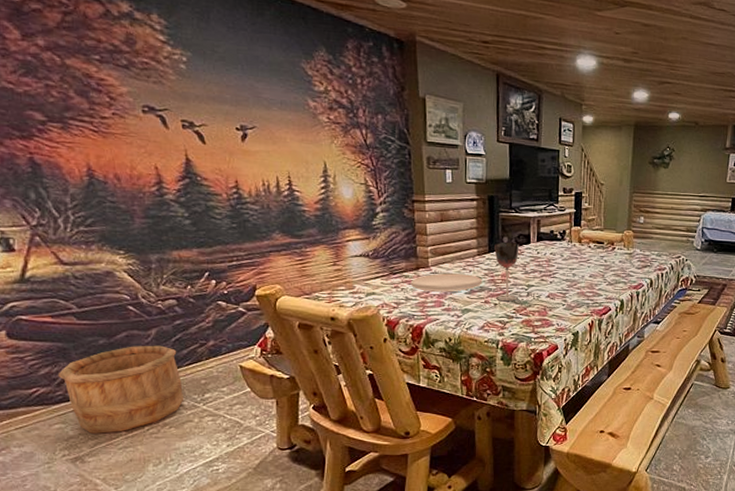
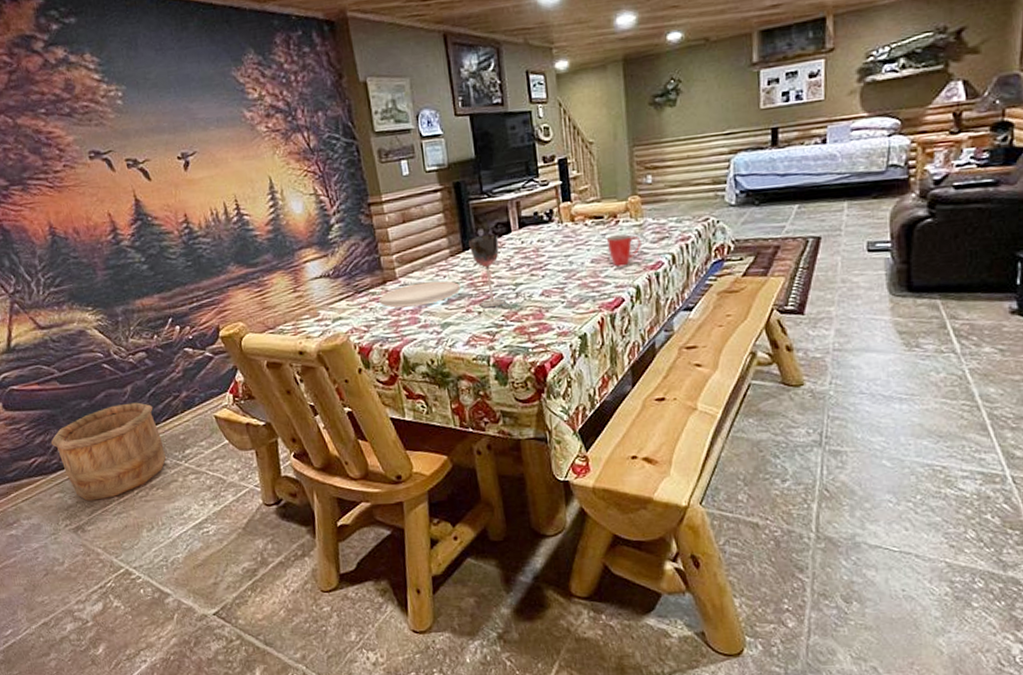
mug: none [604,258,629,283] -> present [607,234,642,266]

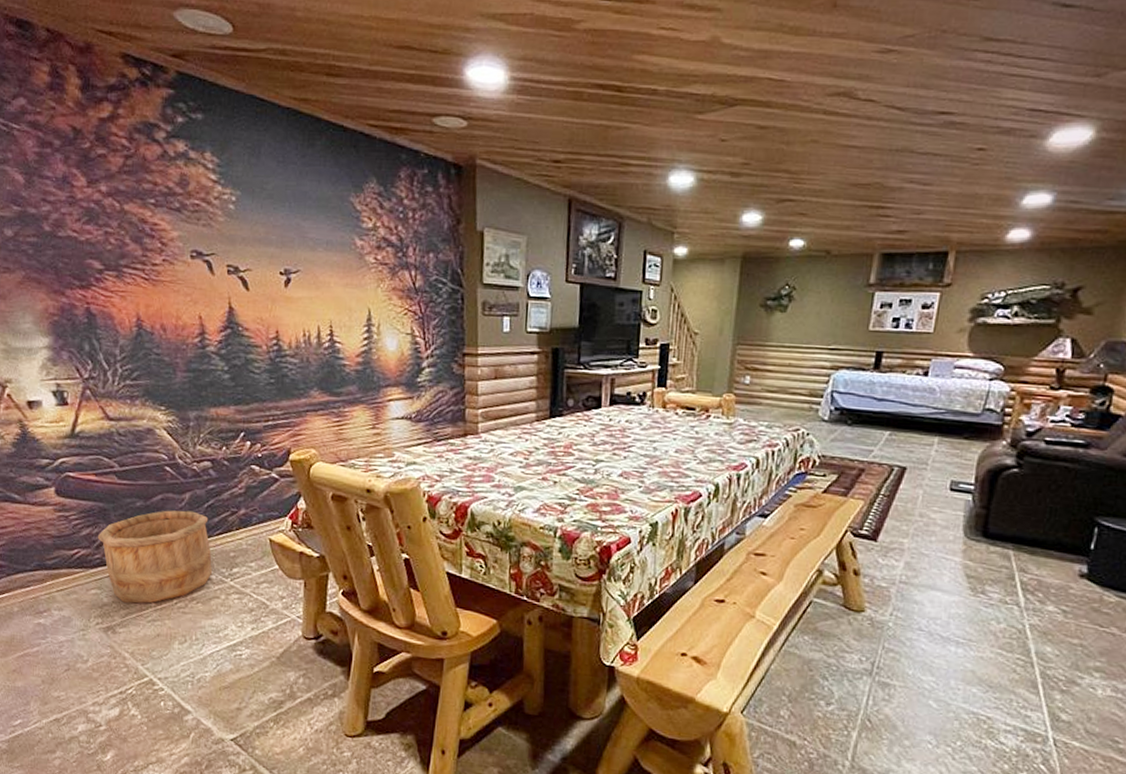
plate: present [378,280,461,308] -> none [456,441,541,466]
wineglass: present [469,234,505,308] -> none [556,405,587,480]
mug: present [607,234,642,266] -> none [694,429,729,461]

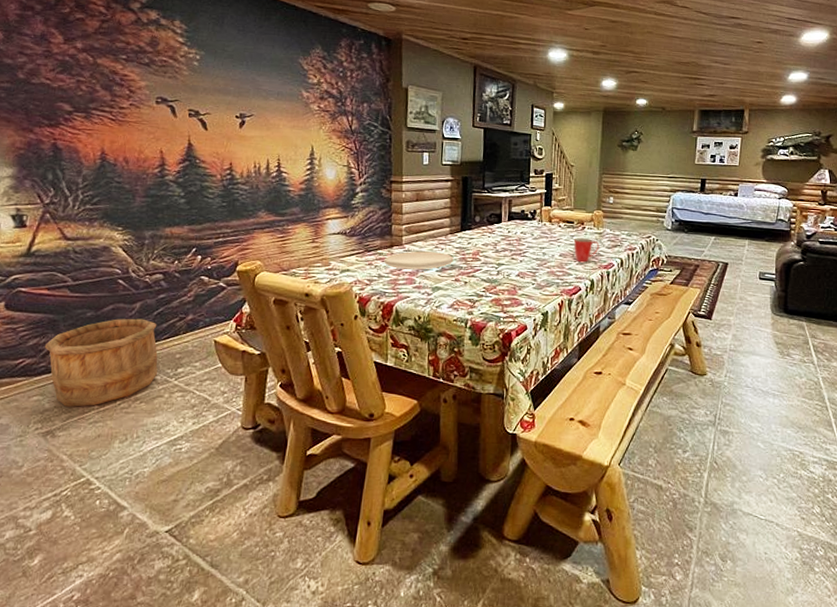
plate: none [456,441,541,466] -> present [384,251,454,270]
mug: none [694,429,729,461] -> present [574,238,599,263]

